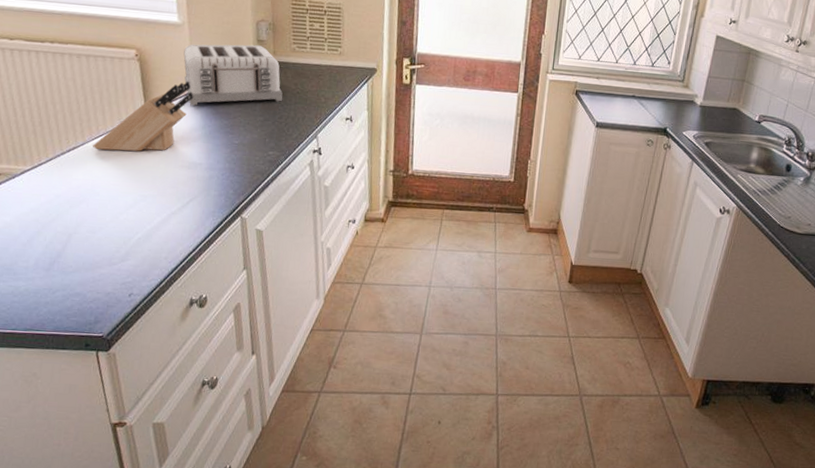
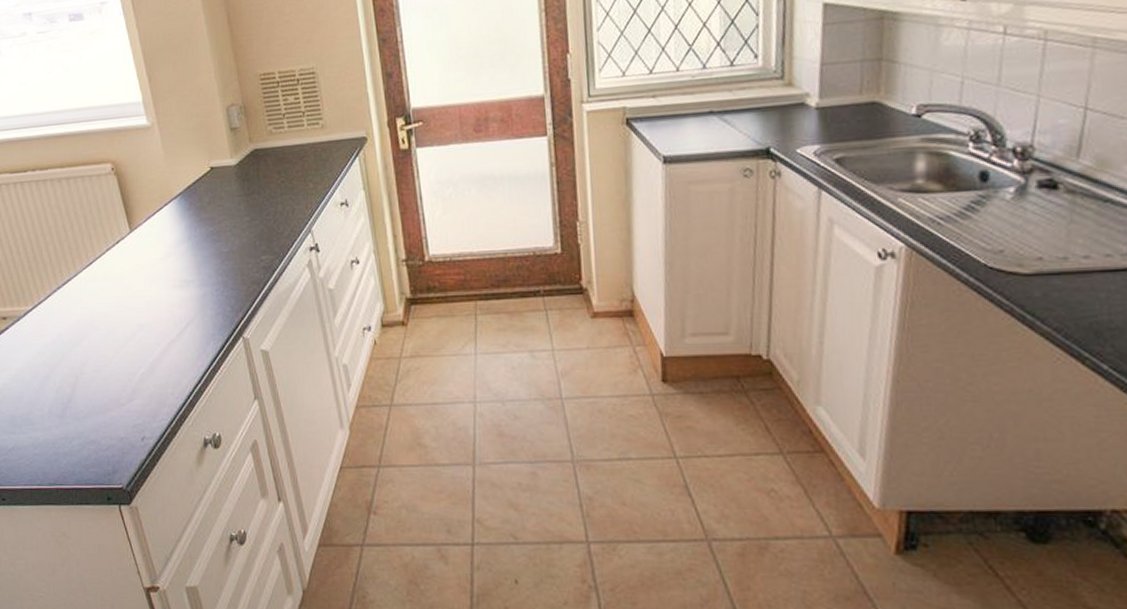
knife block: present [93,81,194,151] -> none [85,188,175,278]
toaster: present [183,44,283,106] -> none [158,134,266,215]

